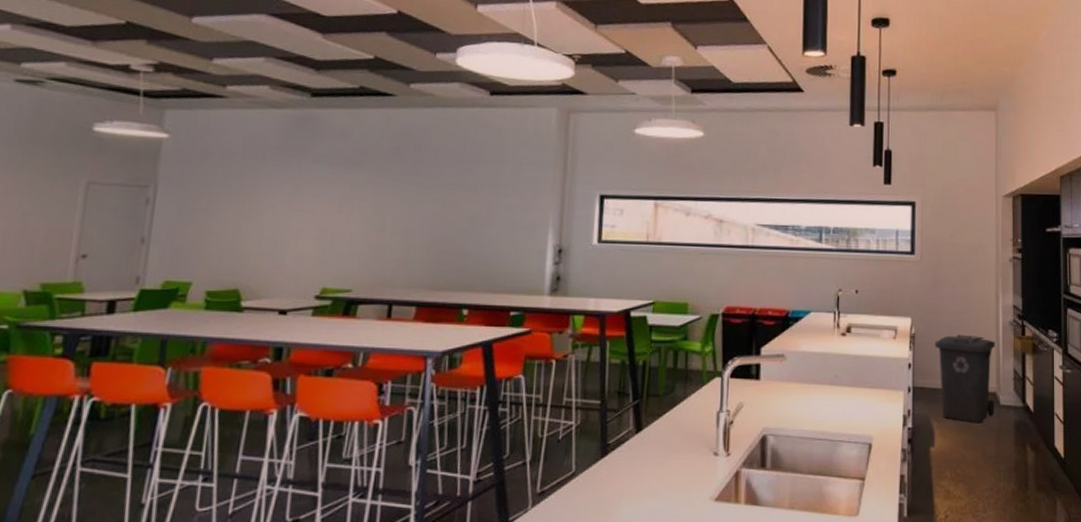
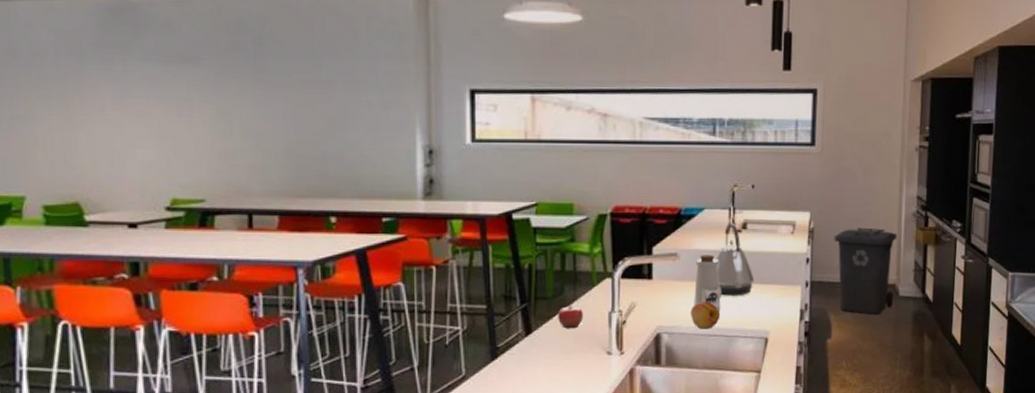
fruit: none [668,403,692,428] -> present [558,305,583,329]
fruit: none [795,404,825,432] -> present [690,302,721,329]
bottle: none [799,357,826,415] -> present [694,254,721,312]
kettle: none [822,326,858,399] -> present [716,222,755,296]

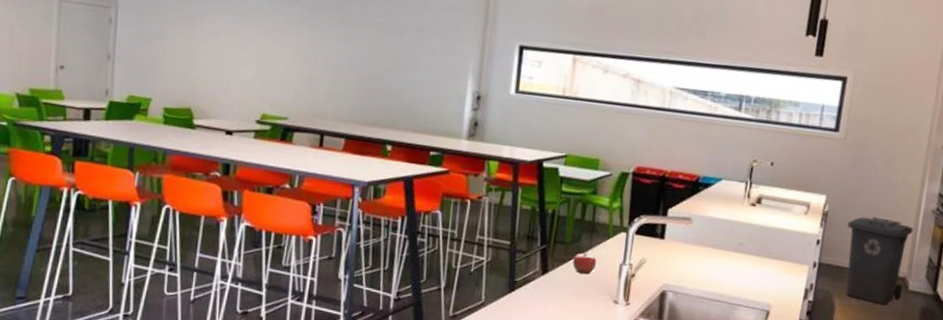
fruit: present [690,302,721,329] -> none [696,267,726,294]
bottle: present [694,254,721,312] -> none [701,222,730,279]
kettle: present [716,222,755,296] -> none [726,195,763,267]

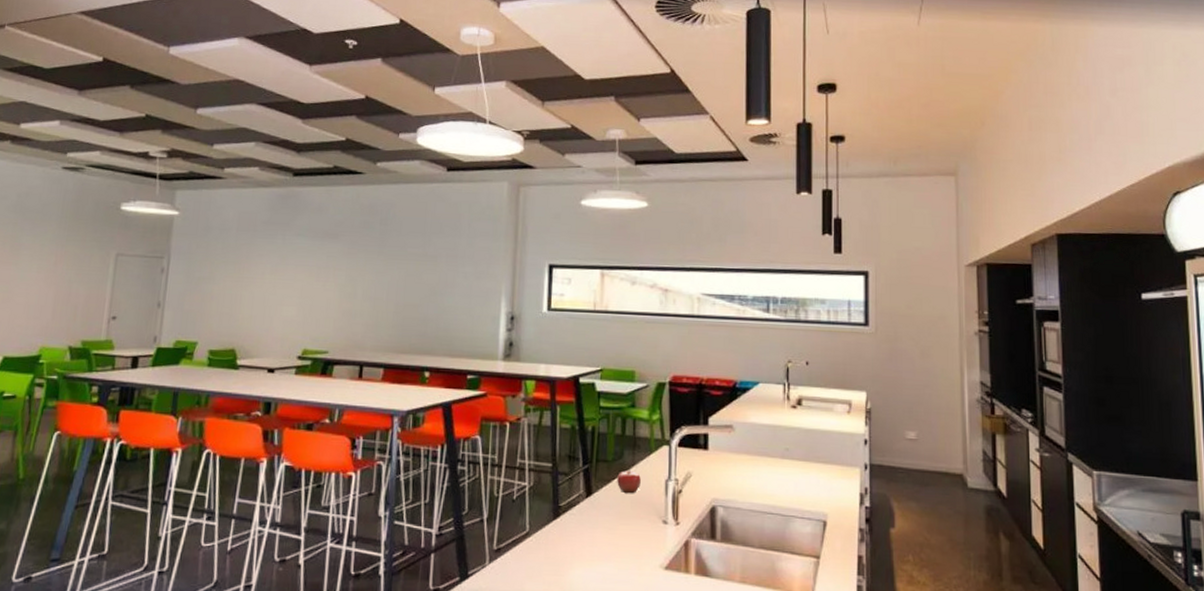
recycling bin: present [846,217,914,306] -> none [893,411,963,506]

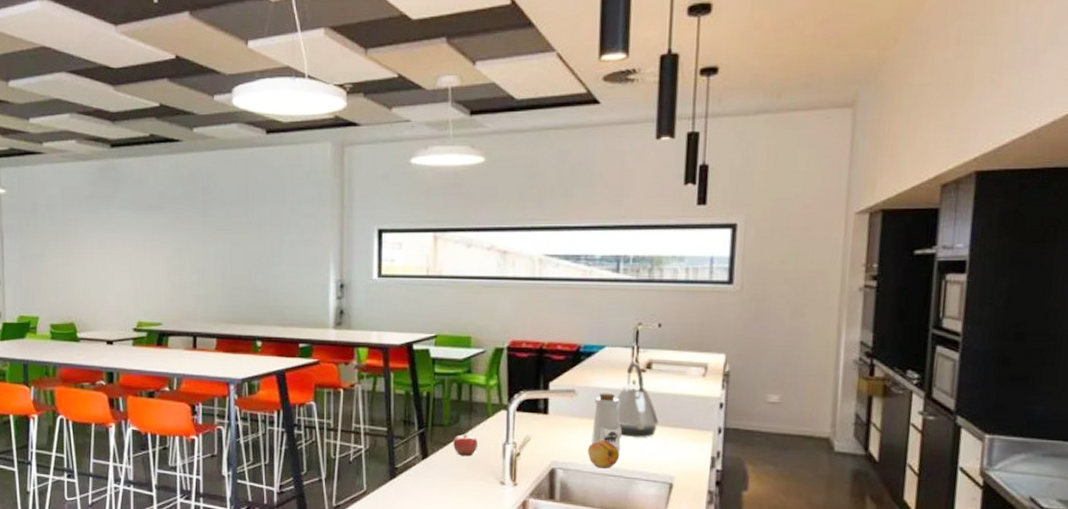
fruit: none [745,477,777,506] -> present [587,440,620,469]
bottle: none [749,428,777,489] -> present [591,393,622,452]
kettle: none [772,398,811,473] -> present [617,361,659,437]

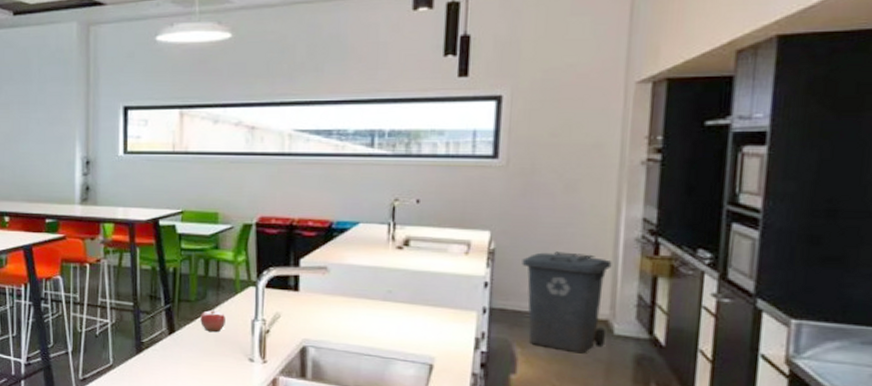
fruit: present [587,440,620,469] -> none [340,319,376,348]
bottle: present [591,393,622,452] -> none [345,270,377,331]
kettle: present [617,361,659,437] -> none [372,238,418,316]
recycling bin: none [753,373,833,470] -> present [522,251,612,354]

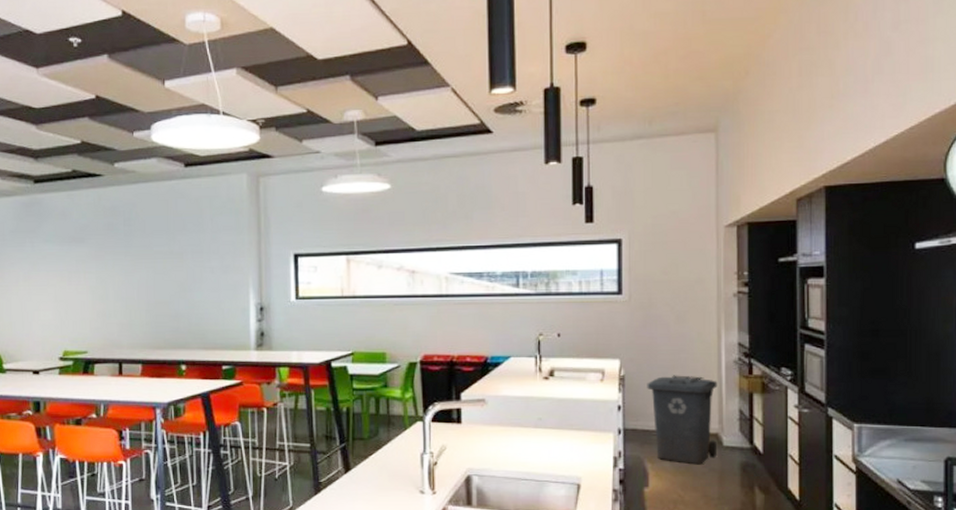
fruit: present [200,309,225,333] -> none [374,446,397,468]

